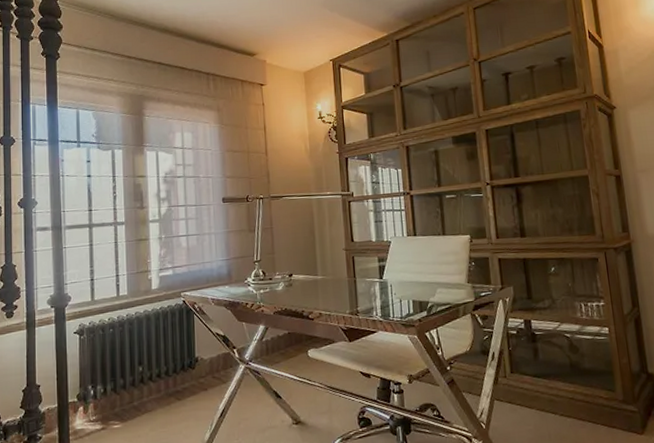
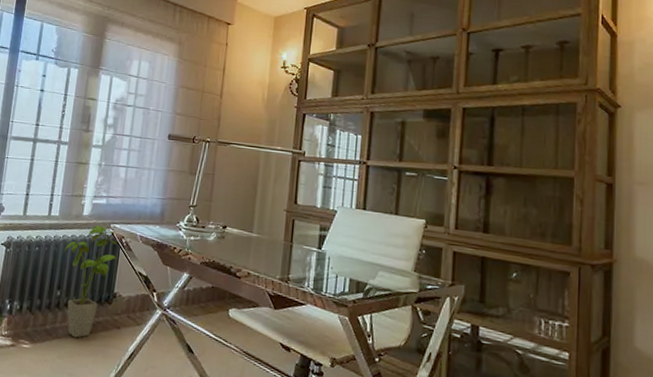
house plant: none [139,296,193,408] -> present [64,225,120,338]

